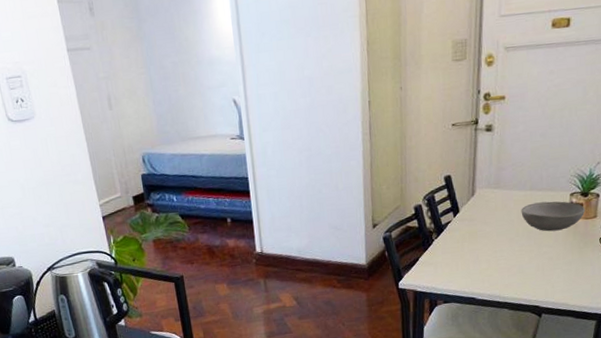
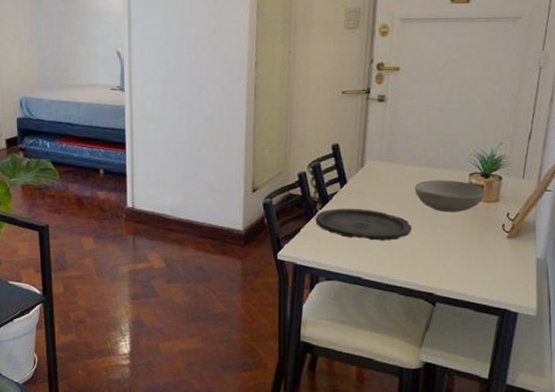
plate: none [432,234,520,264] -> present [315,208,413,241]

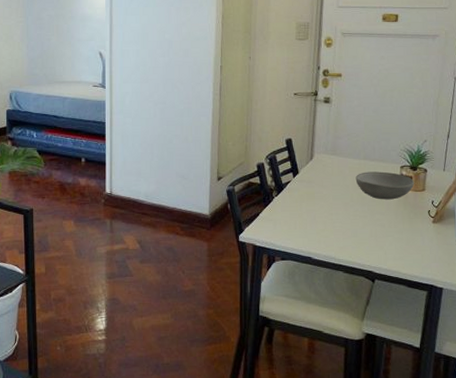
plate: present [315,208,413,241] -> none [272,195,355,225]

